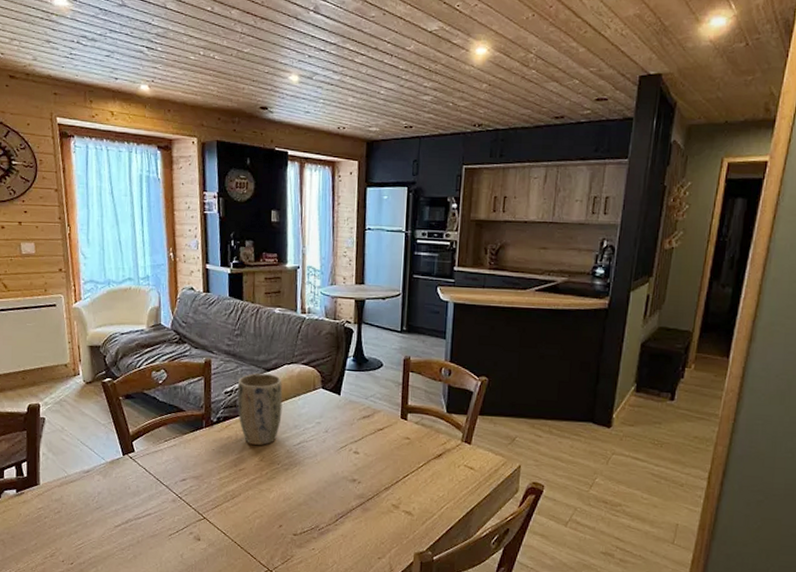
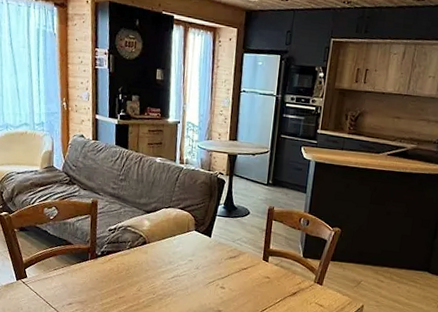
plant pot: present [237,373,283,445] -> none [119,214,161,278]

